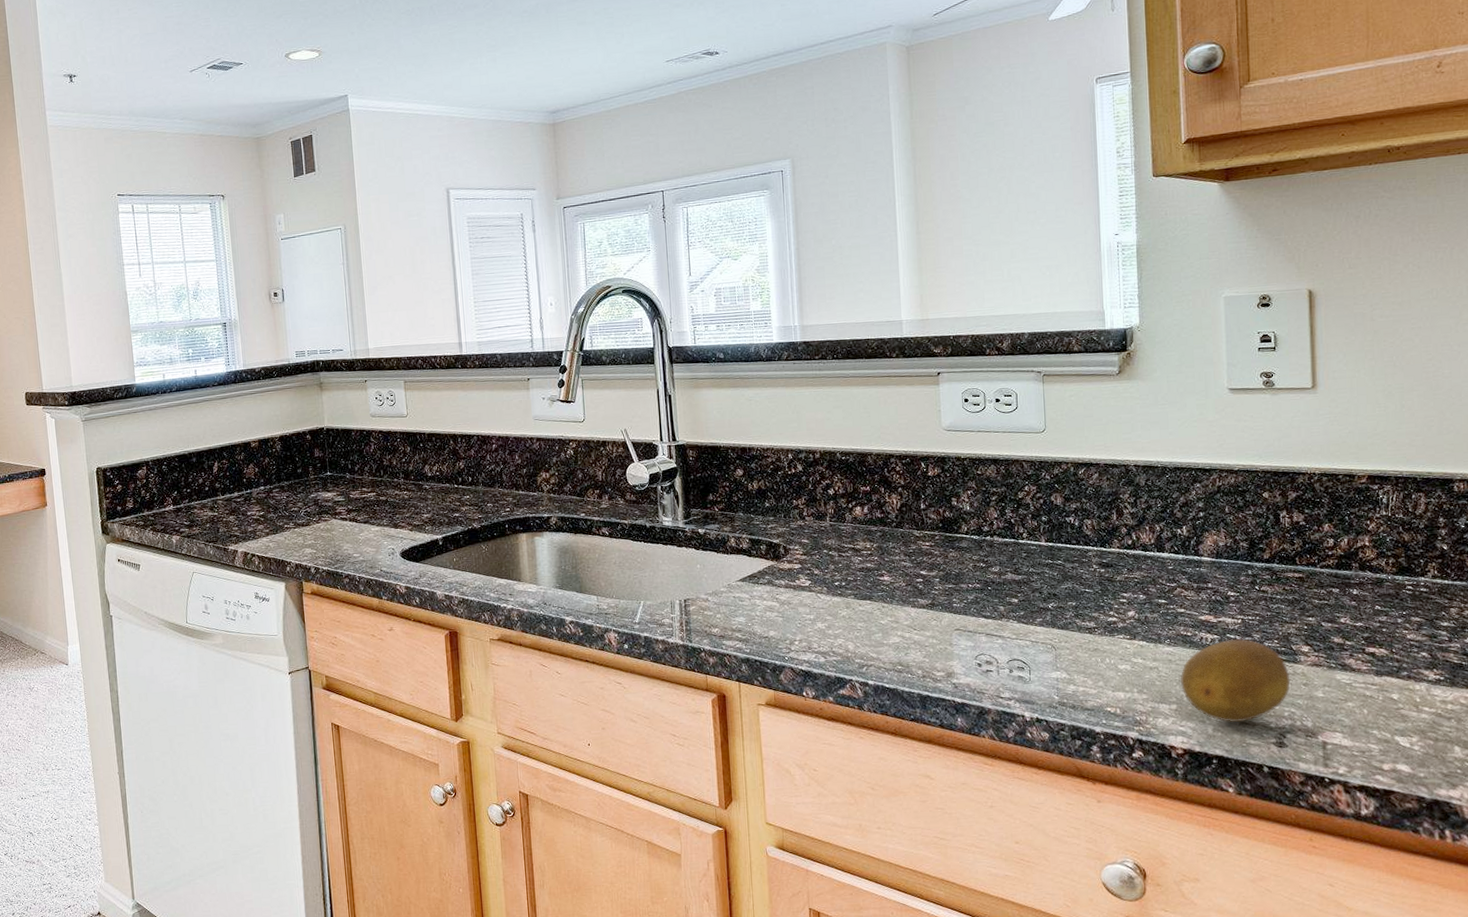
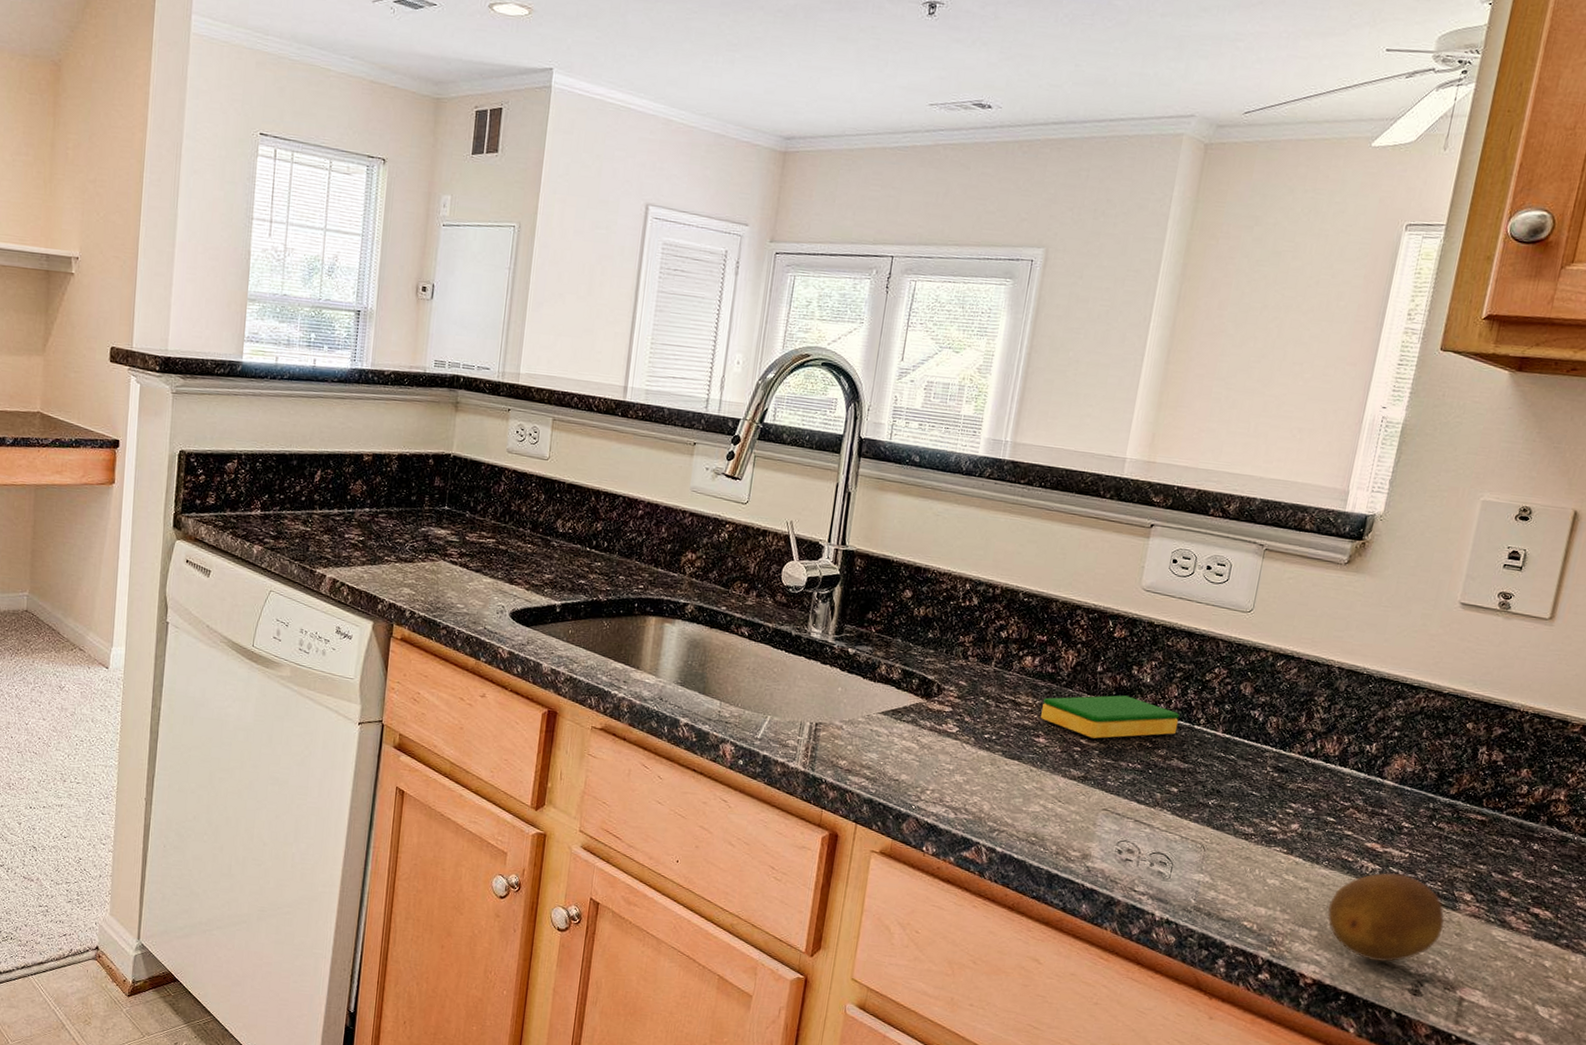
dish sponge: none [880,525,1004,568] -> present [1040,695,1180,739]

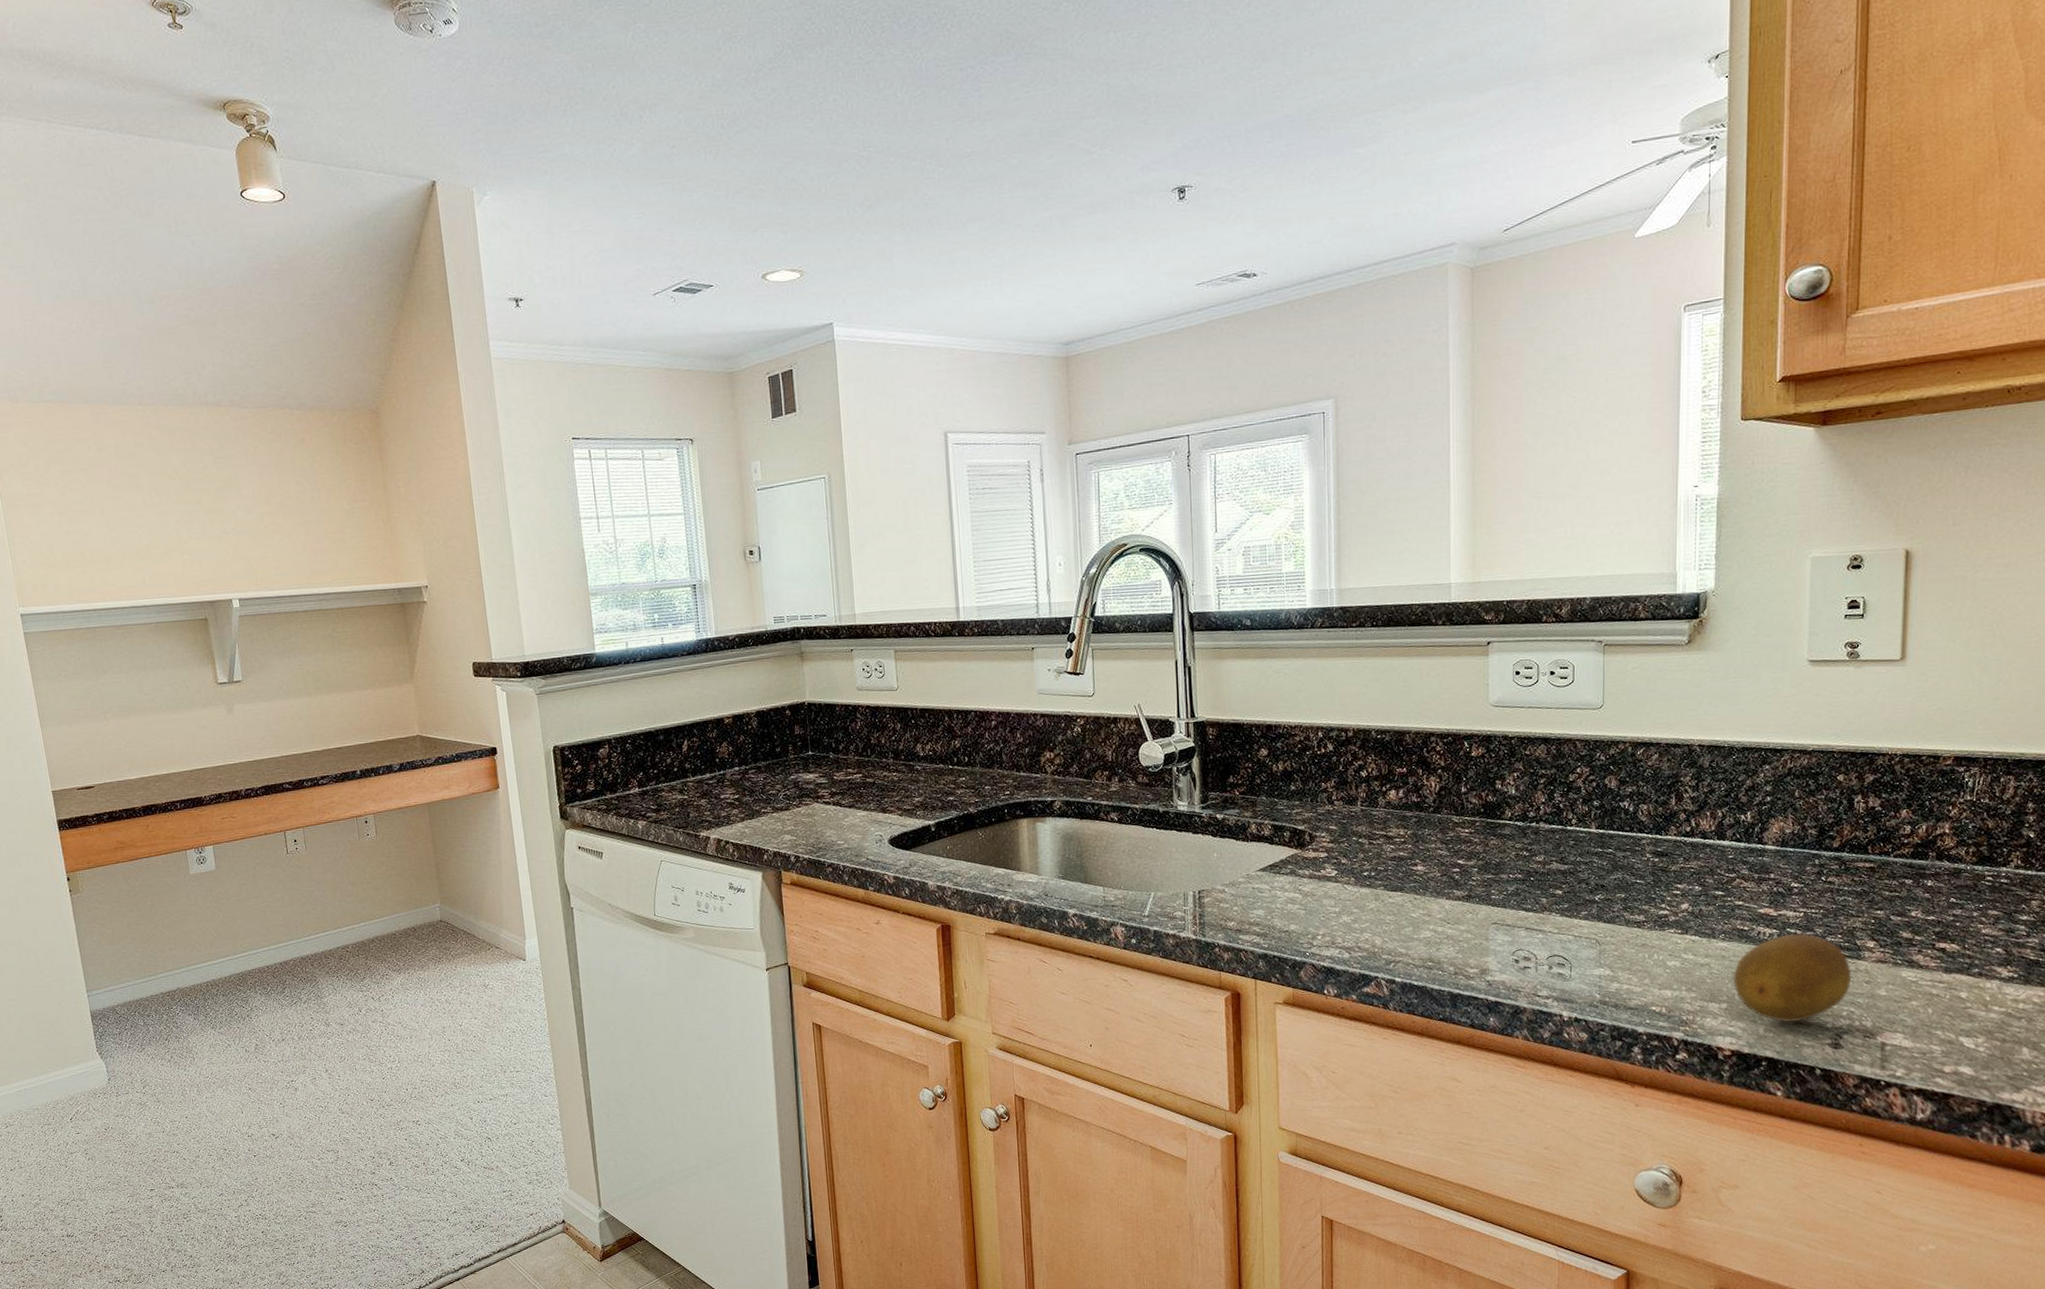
dish sponge: present [1040,695,1180,739] -> none [1415,810,1551,857]

